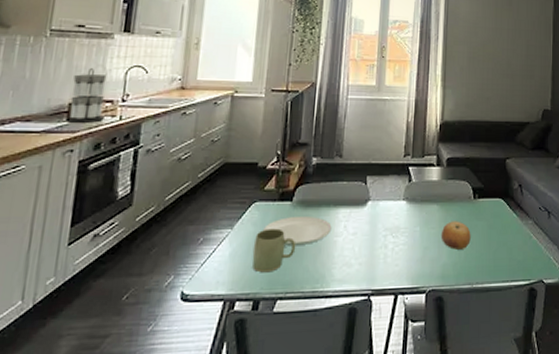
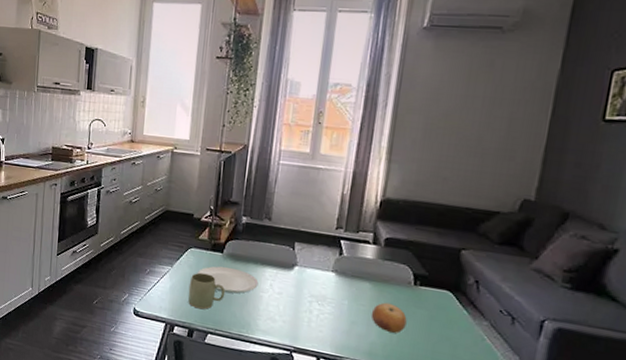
spice rack: present [67,68,107,123] -> none [52,119,77,164]

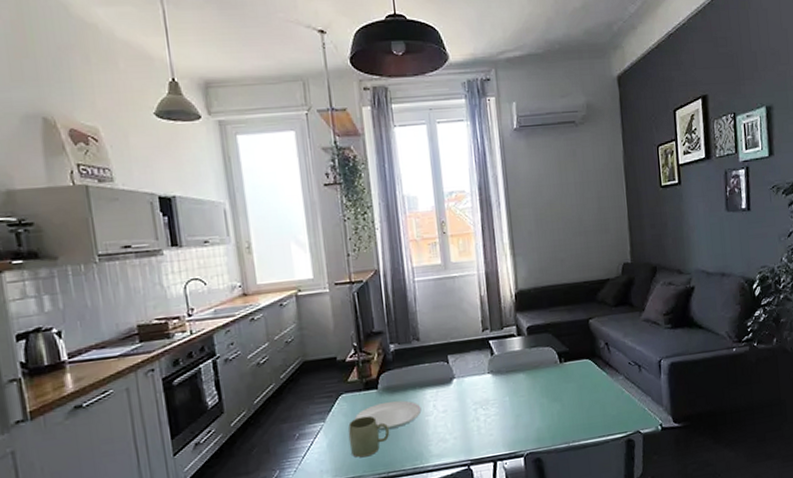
fruit: present [370,302,407,333] -> none [531,386,562,414]

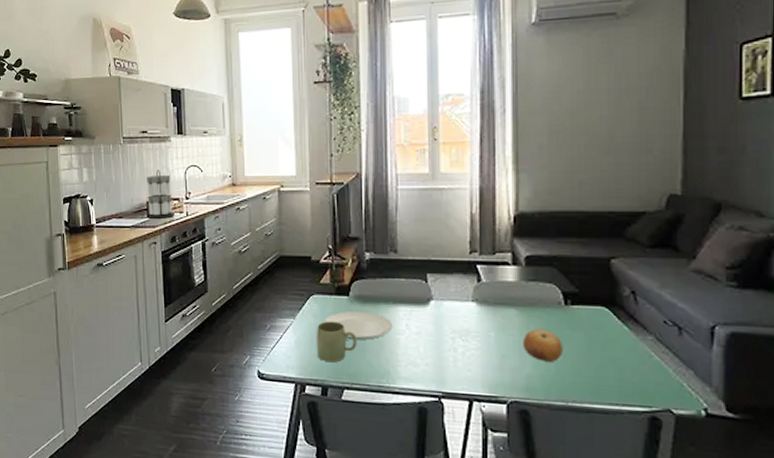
spice rack: none [135,288,174,344] -> present [146,170,173,219]
fruit: none [531,386,562,414] -> present [522,328,563,362]

